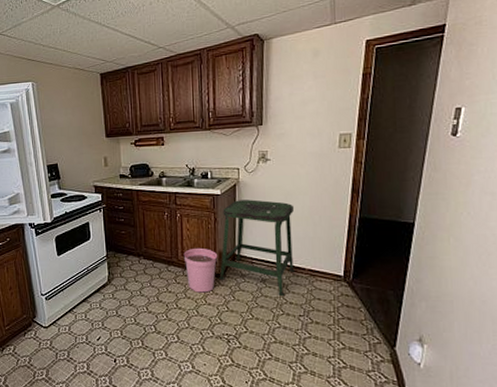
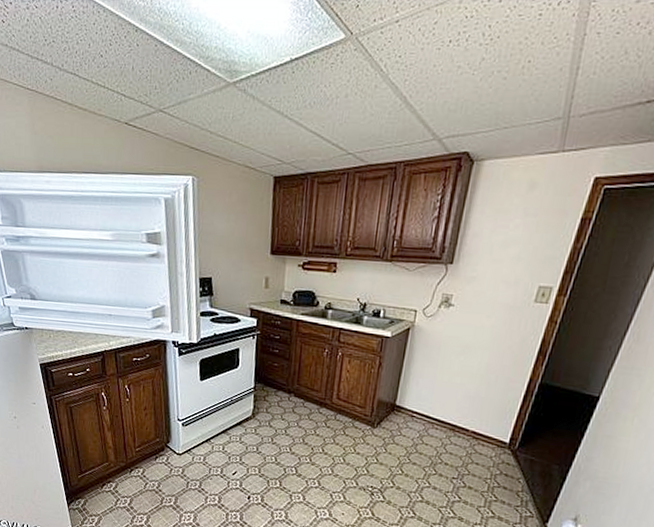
plant pot: present [183,247,218,293] -> none [338,392,376,441]
stool: present [219,199,295,295] -> none [373,346,471,455]

